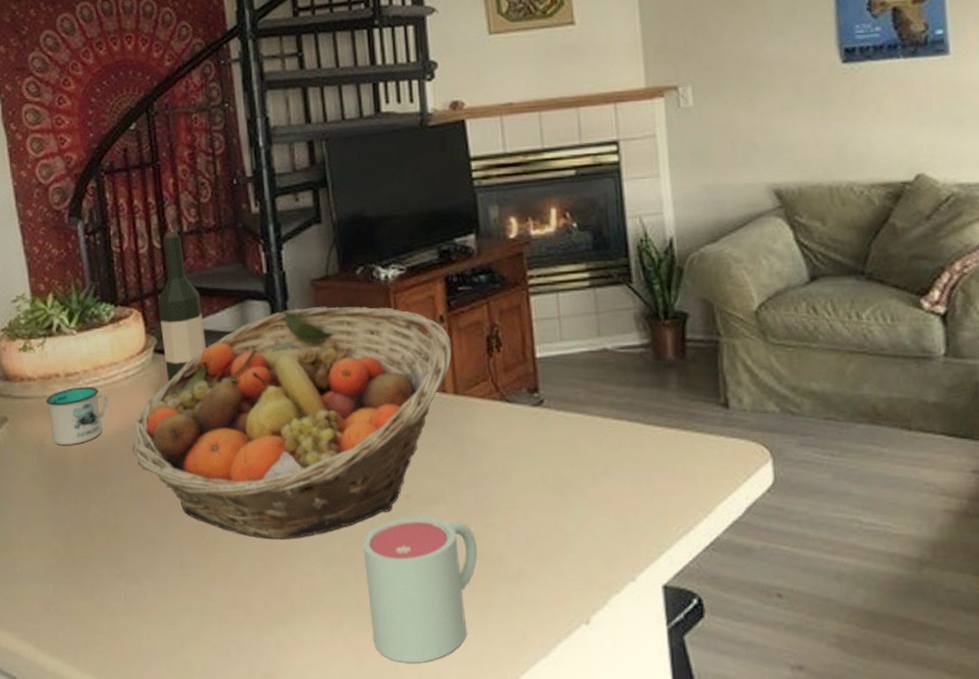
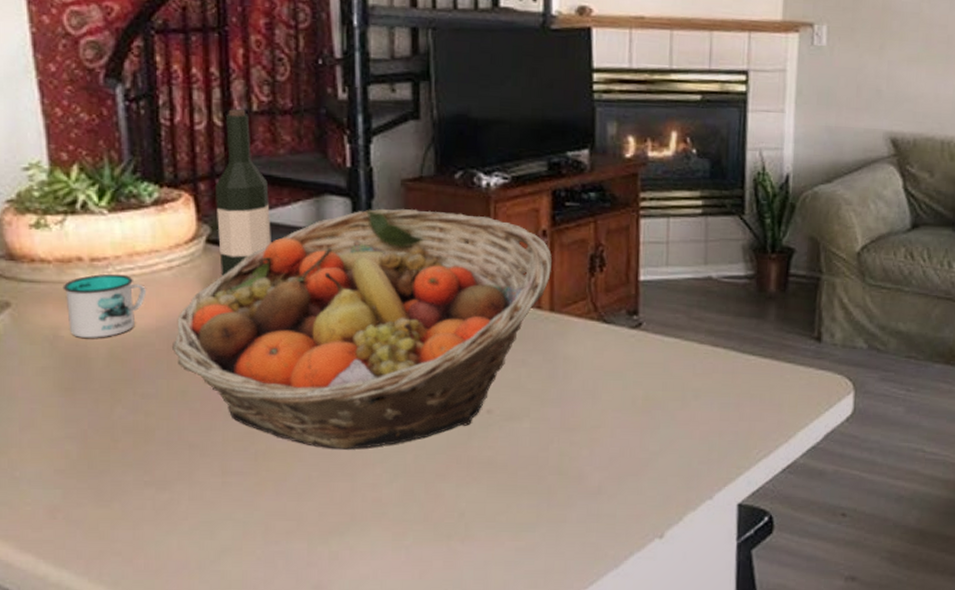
mug: present [363,517,477,662] -> none [435,432,558,574]

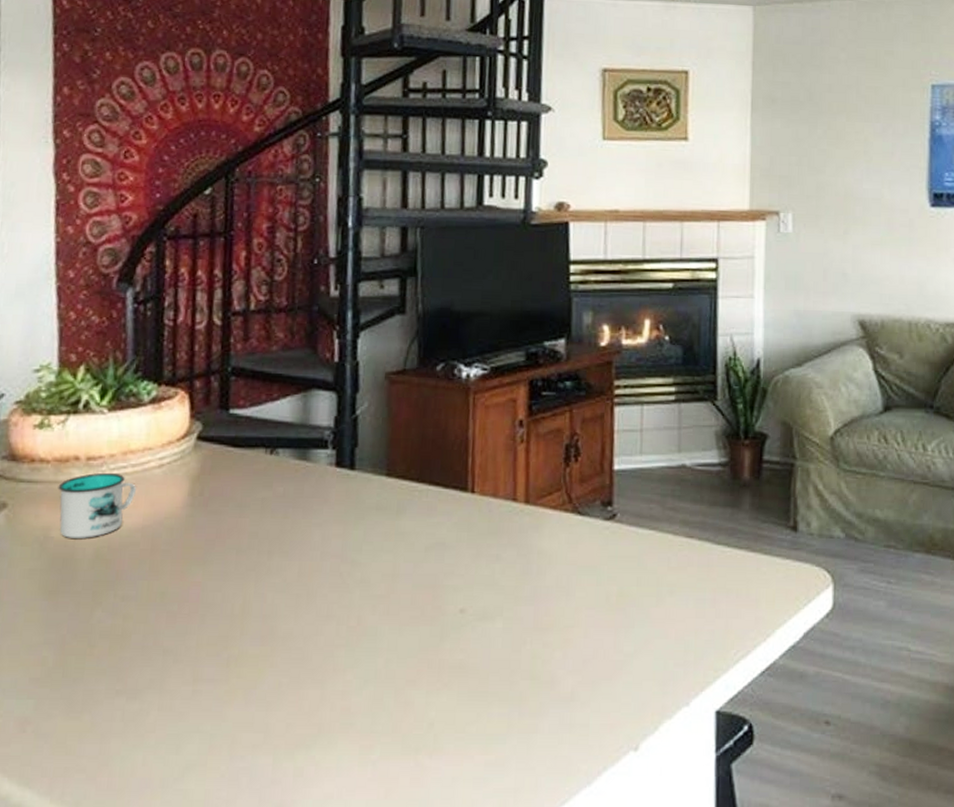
fruit basket: present [172,208,553,450] -> none [156,402,529,654]
wine bottle: present [214,109,271,276] -> none [208,308,260,473]

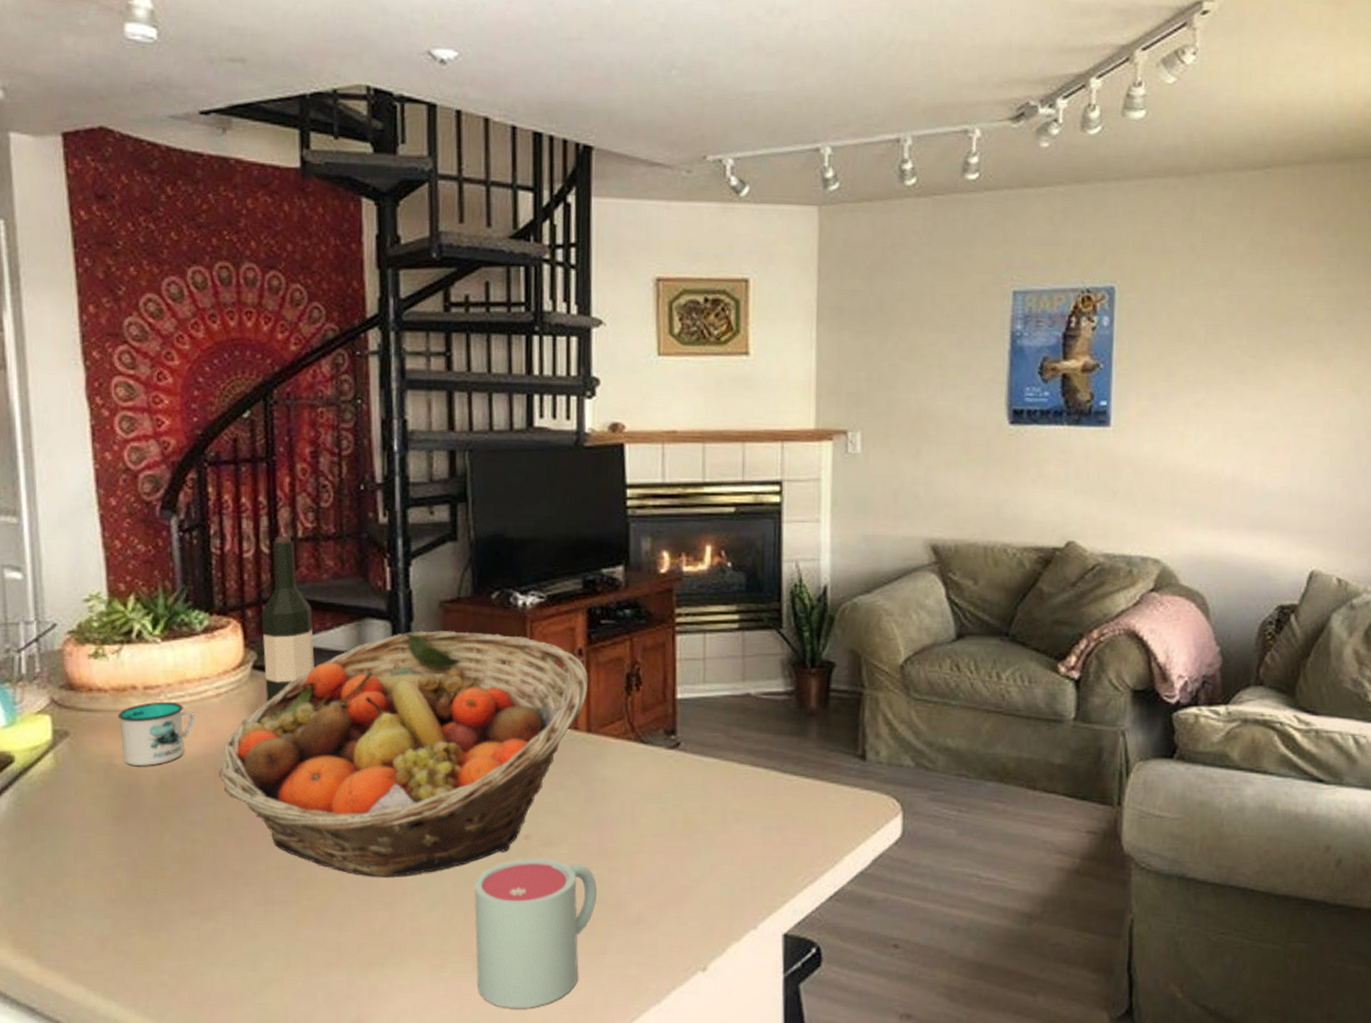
fruit basket: none [156,402,529,654] -> present [219,630,589,877]
wine bottle: none [208,308,260,473] -> present [261,536,314,702]
mug: none [405,633,530,792] -> present [474,859,597,1008]

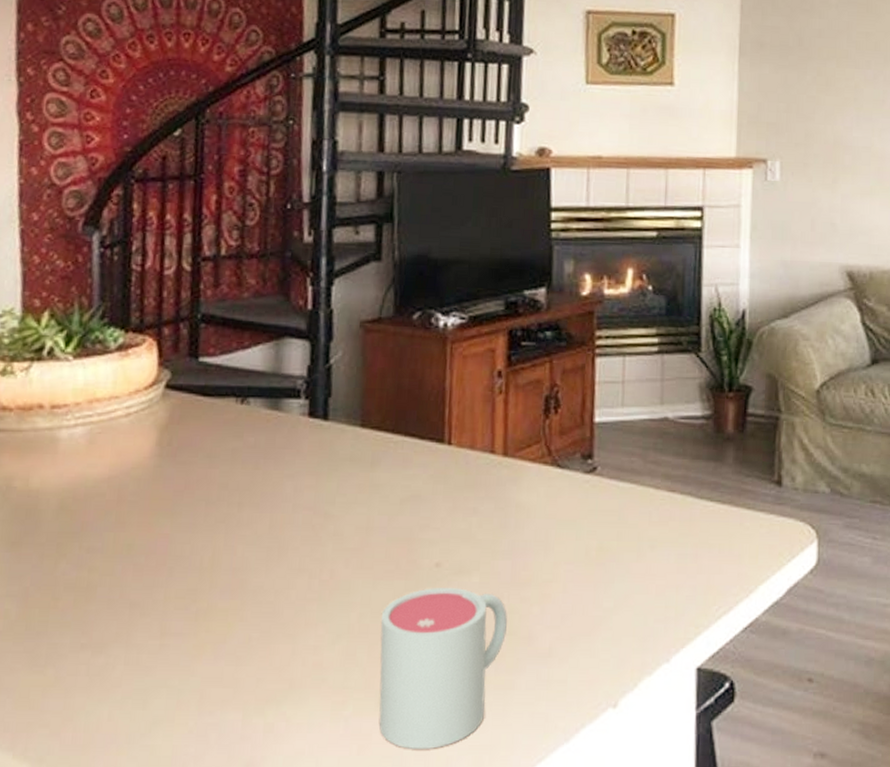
mug: present [117,701,195,767] -> none [21,421,102,490]
fruit basket: present [219,630,589,877] -> none [122,350,507,608]
wine bottle: present [261,536,314,702] -> none [177,254,231,423]

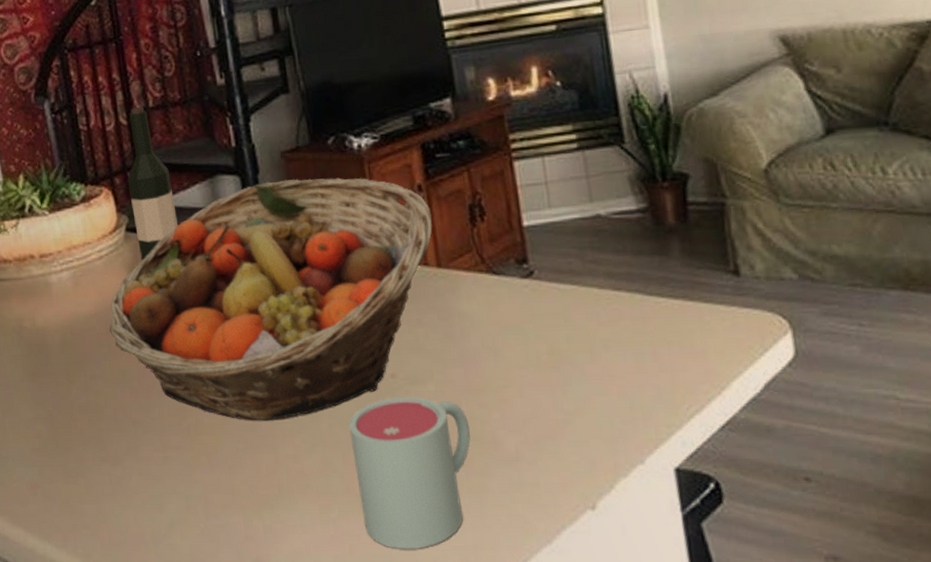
fruit basket: none [122,350,507,608] -> present [109,177,433,421]
wine bottle: none [177,254,231,423] -> present [127,107,178,261]

